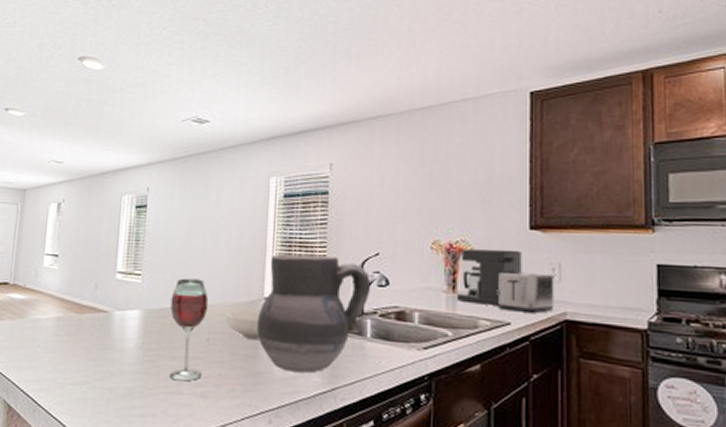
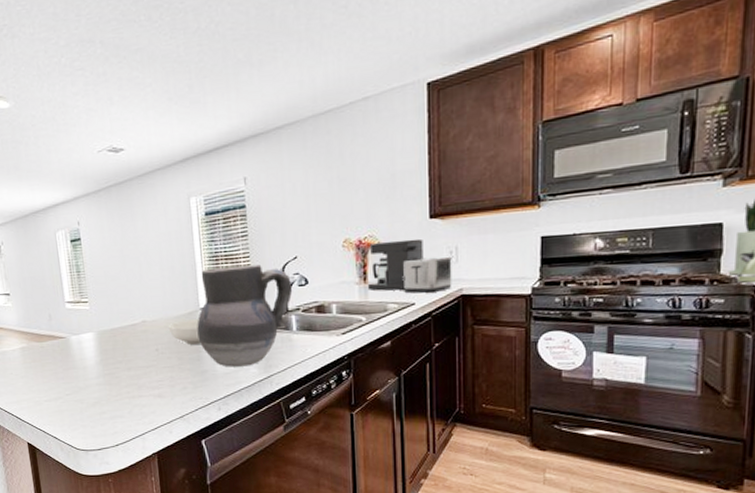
wineglass: present [170,278,209,382] -> none [118,299,157,387]

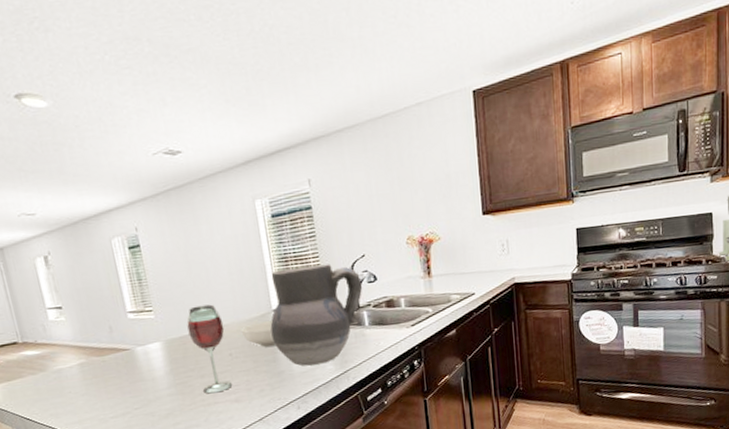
wineglass: none [118,299,157,387] -> present [186,304,233,394]
coffee maker: present [367,238,424,291] -> none [431,233,480,284]
toaster: present [401,256,452,293] -> none [461,249,506,284]

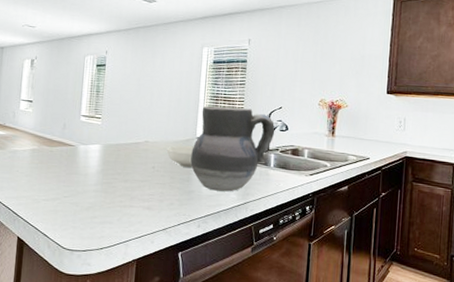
wineglass: present [186,304,233,394] -> none [123,121,154,198]

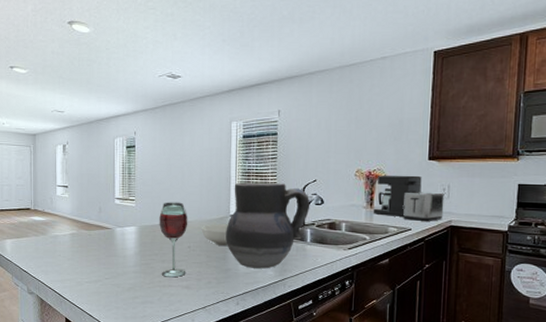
wineglass: none [123,121,154,198] -> present [159,202,188,278]
coffee maker: none [334,105,380,147] -> present [373,175,422,218]
toaster: none [360,122,401,152] -> present [401,191,445,221]

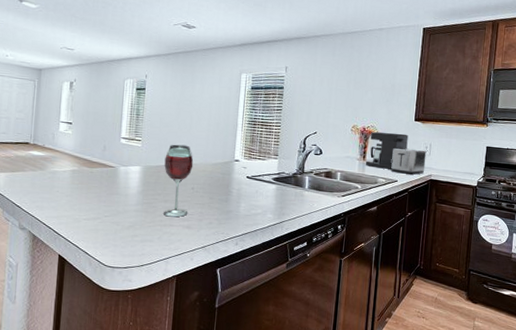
bowl: present [201,224,228,246] -> none [205,167,232,189]
ceramic jug: present [226,182,310,269] -> none [229,130,310,212]

